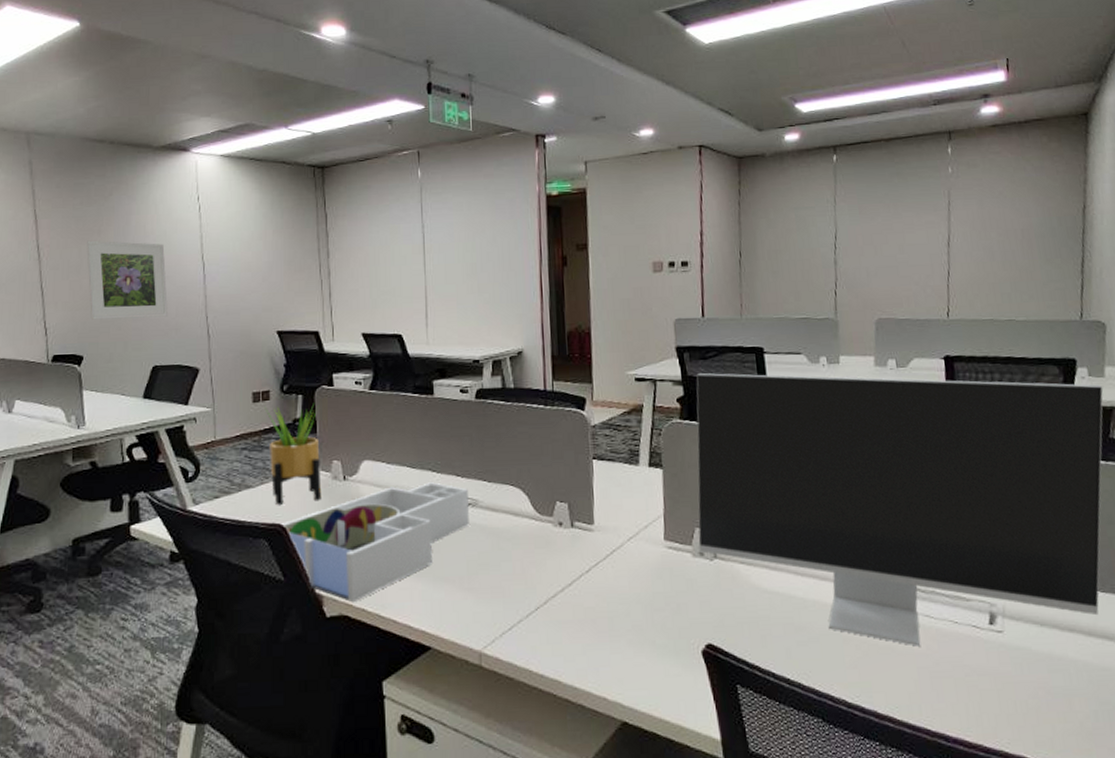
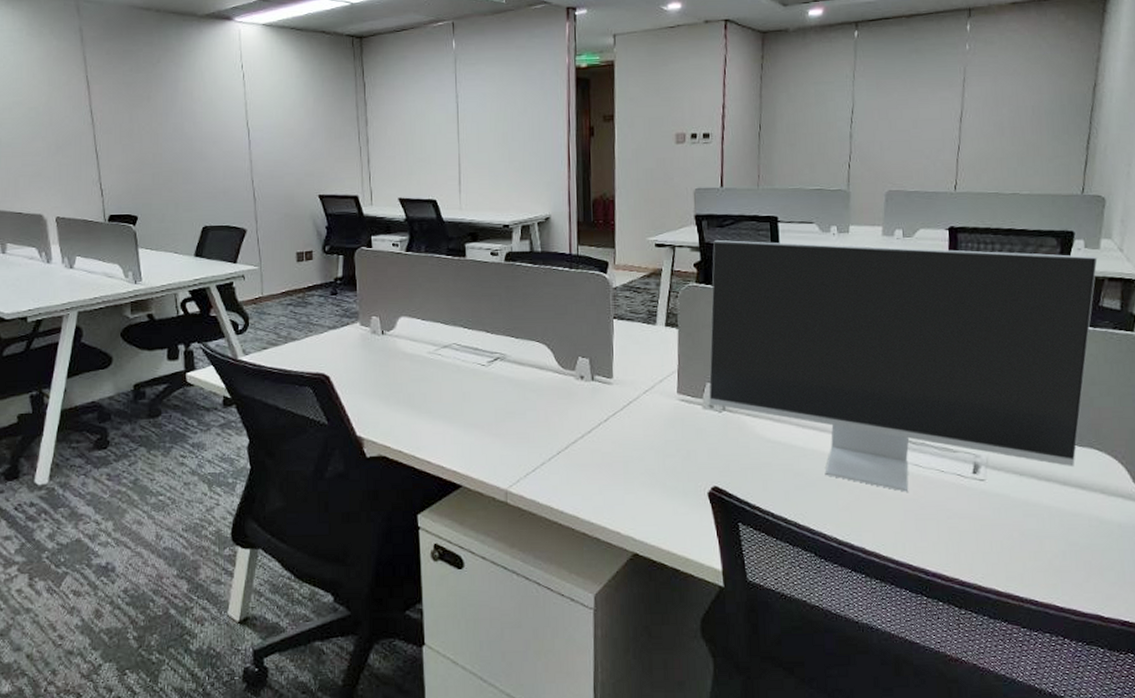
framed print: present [86,240,168,320] -> none [137,106,215,182]
potted plant: present [264,405,322,506] -> none [308,265,362,357]
desk organizer: present [281,482,469,603] -> none [324,338,498,445]

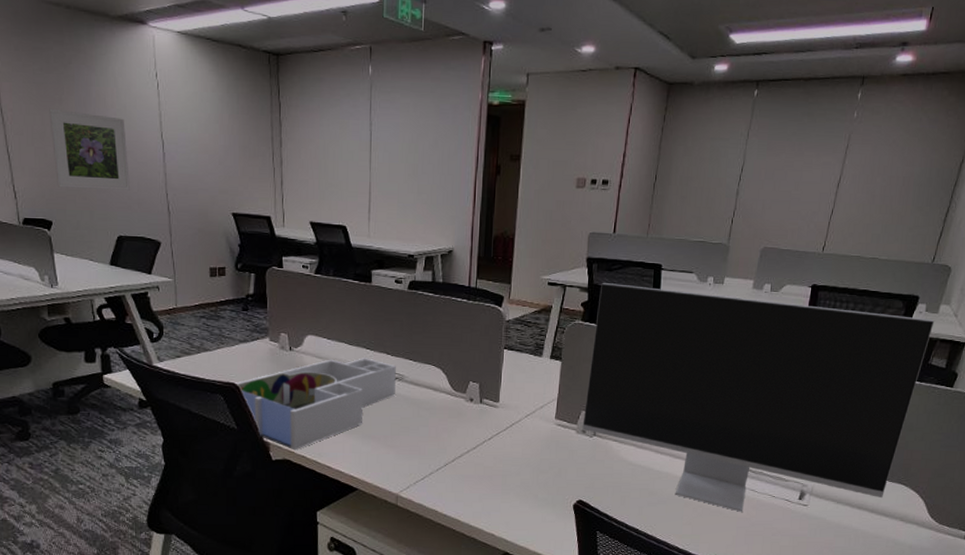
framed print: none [137,106,215,182] -> present [49,108,130,191]
desk organizer: none [324,338,498,445] -> present [235,358,396,451]

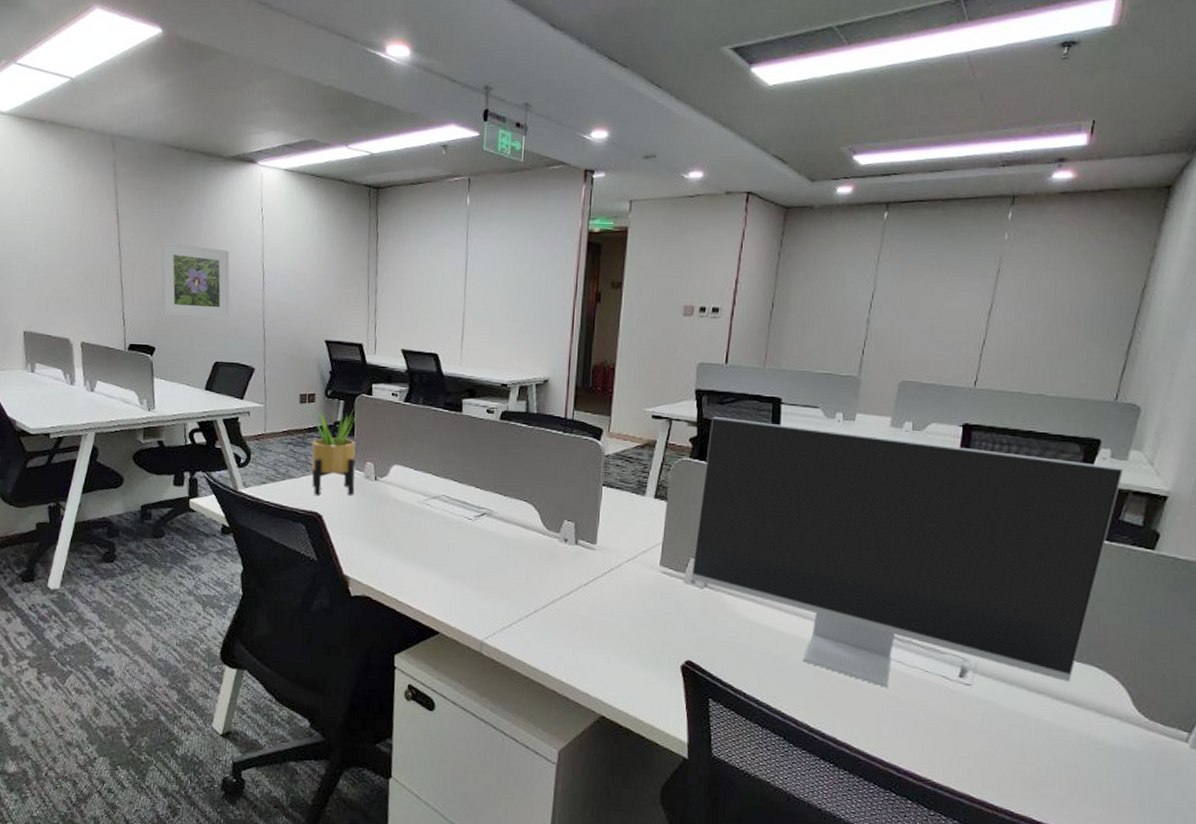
potted plant: none [220,281,270,368] -> present [309,407,358,497]
desk organizer: present [235,358,396,451] -> none [317,490,485,587]

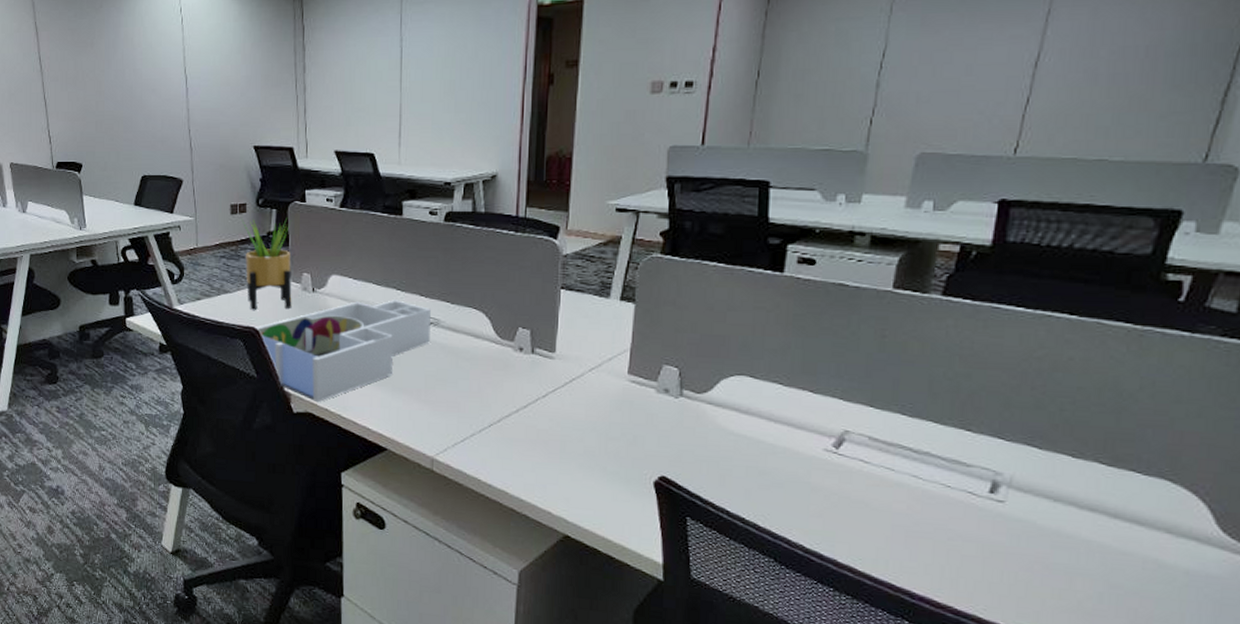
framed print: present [161,242,230,318] -> none [82,53,154,130]
desk organizer: none [317,490,485,587] -> present [255,300,431,403]
monitor: present [691,417,1124,688] -> none [664,207,1213,505]

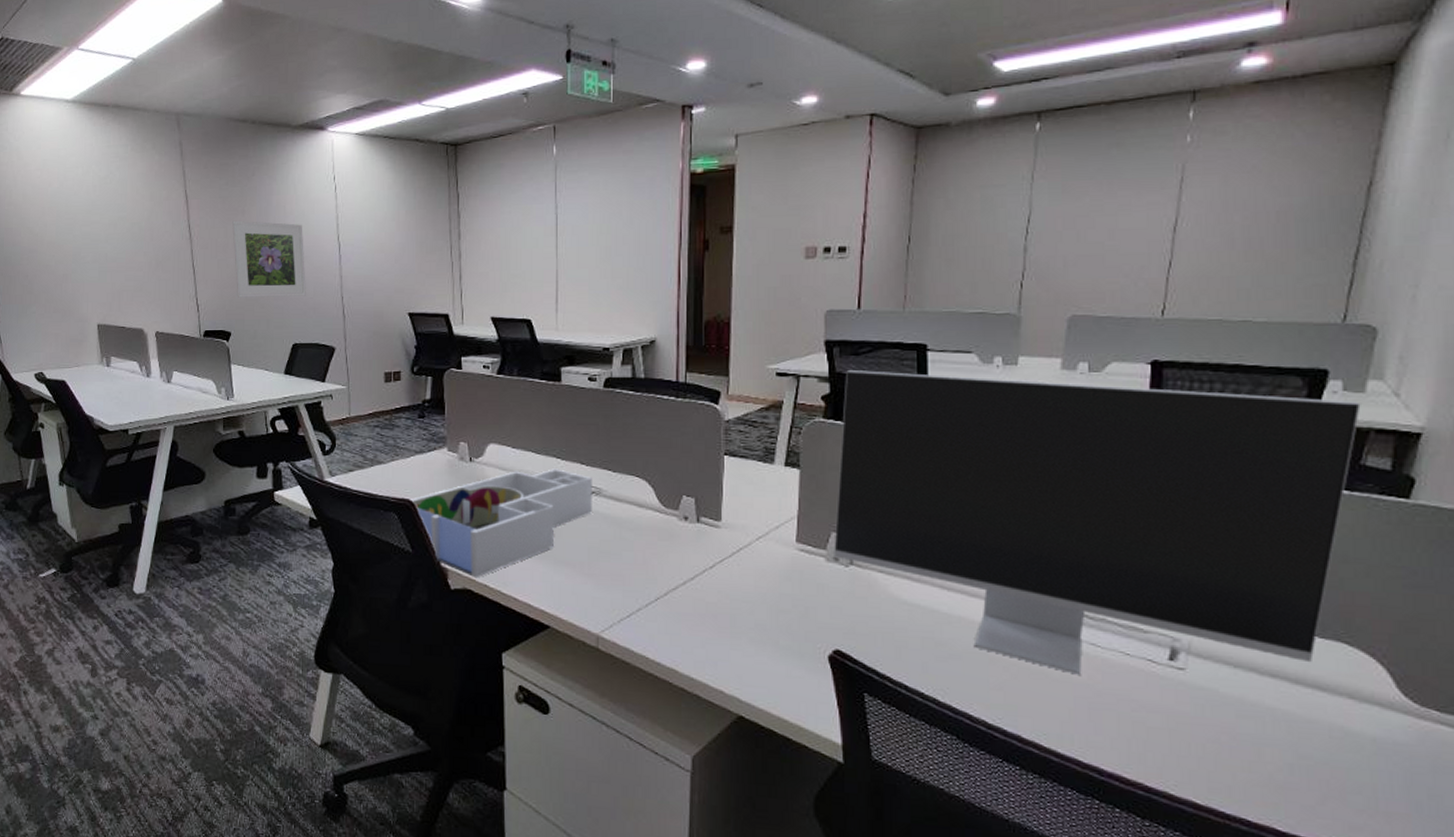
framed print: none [82,53,154,130] -> present [232,220,306,298]
potted plant: present [241,218,292,311] -> none [395,386,449,482]
monitor: none [664,207,1213,505] -> present [834,370,1361,675]

